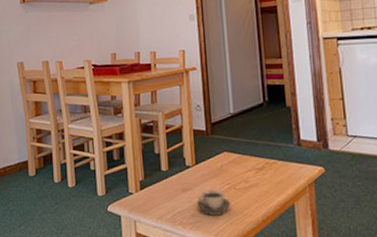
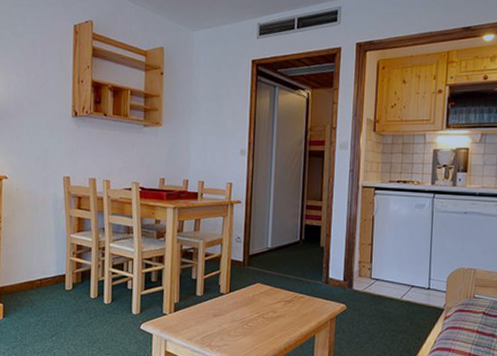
cup: present [196,188,231,216] -> none [225,315,258,341]

